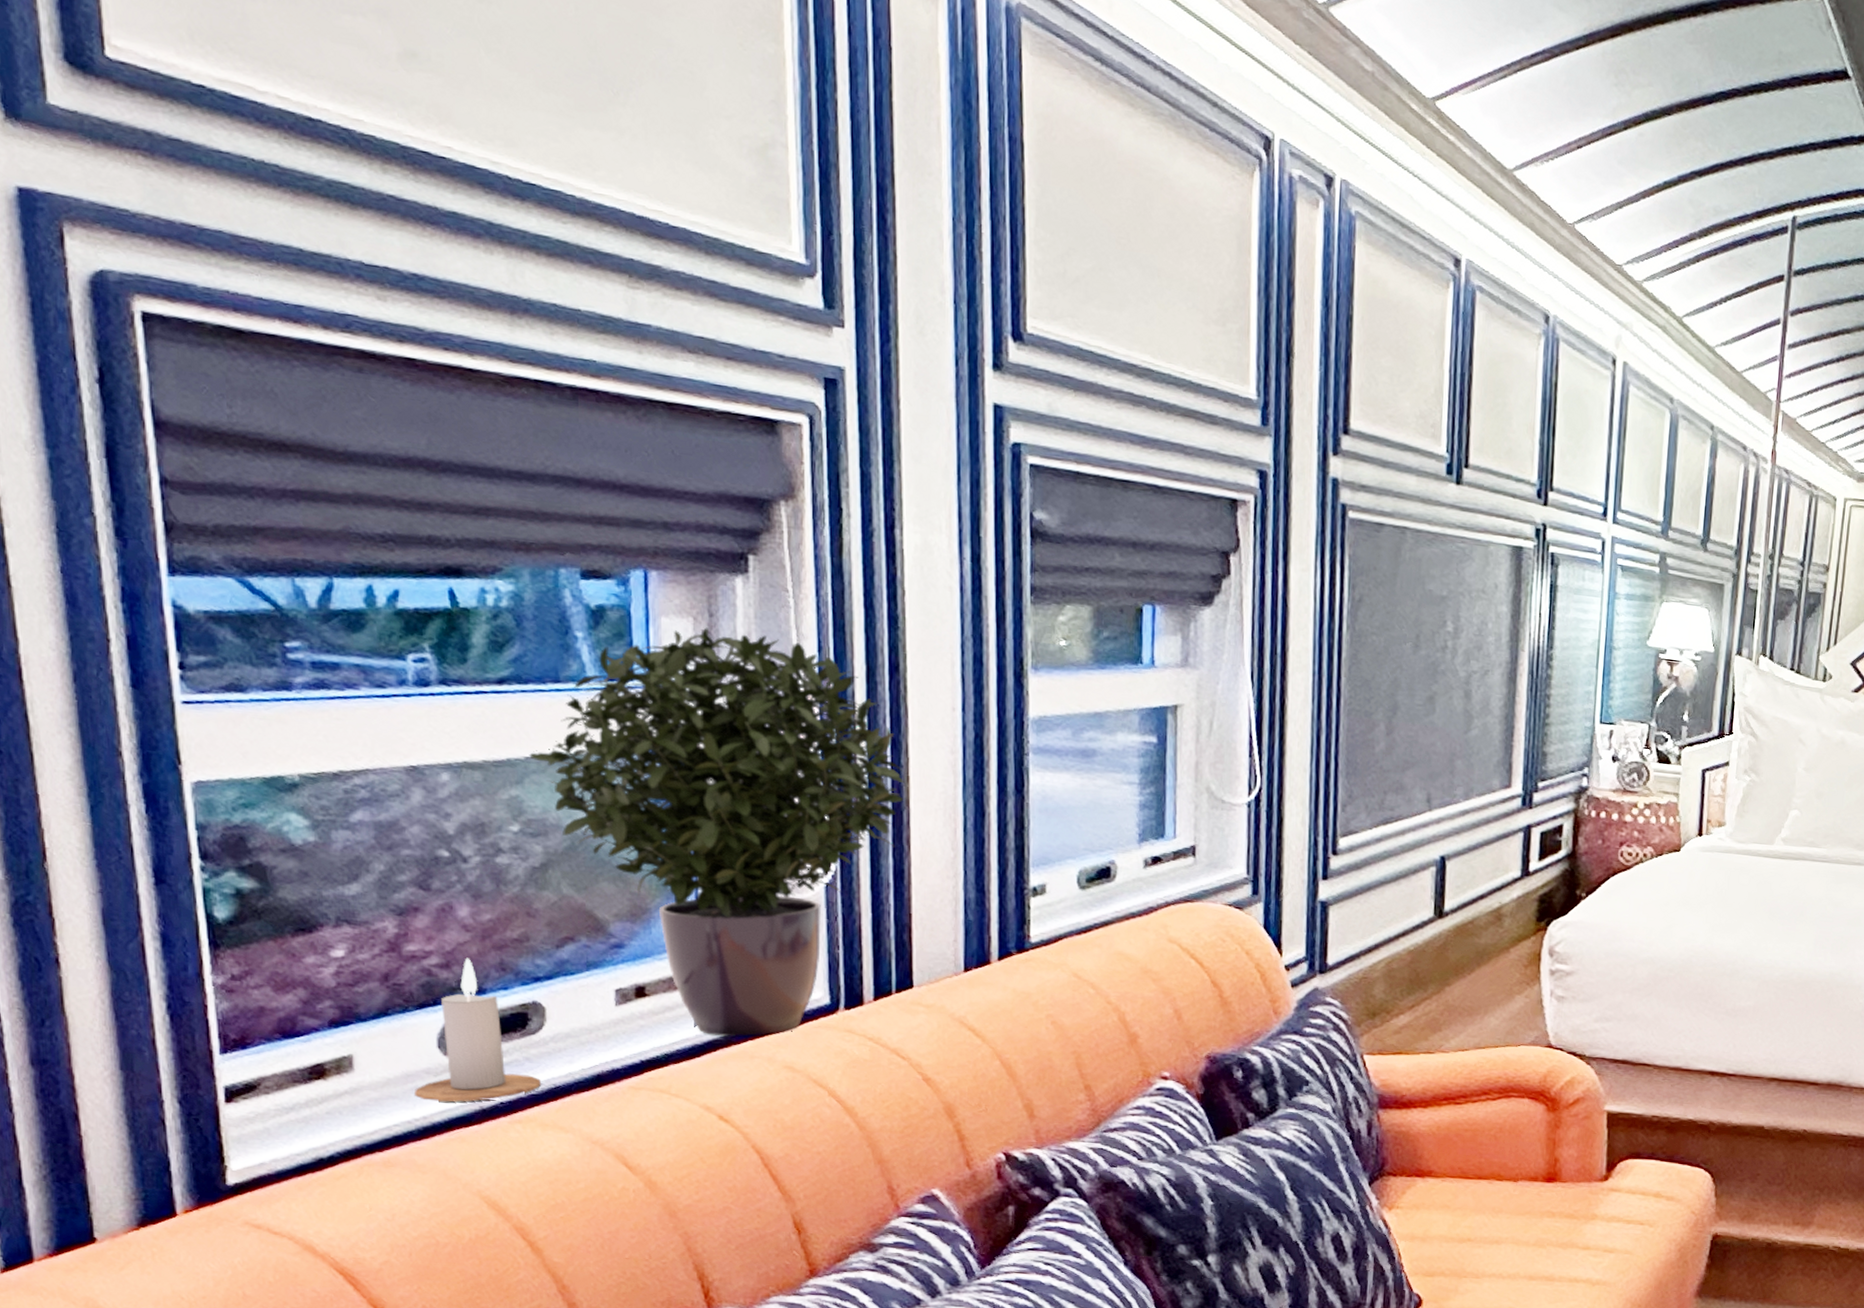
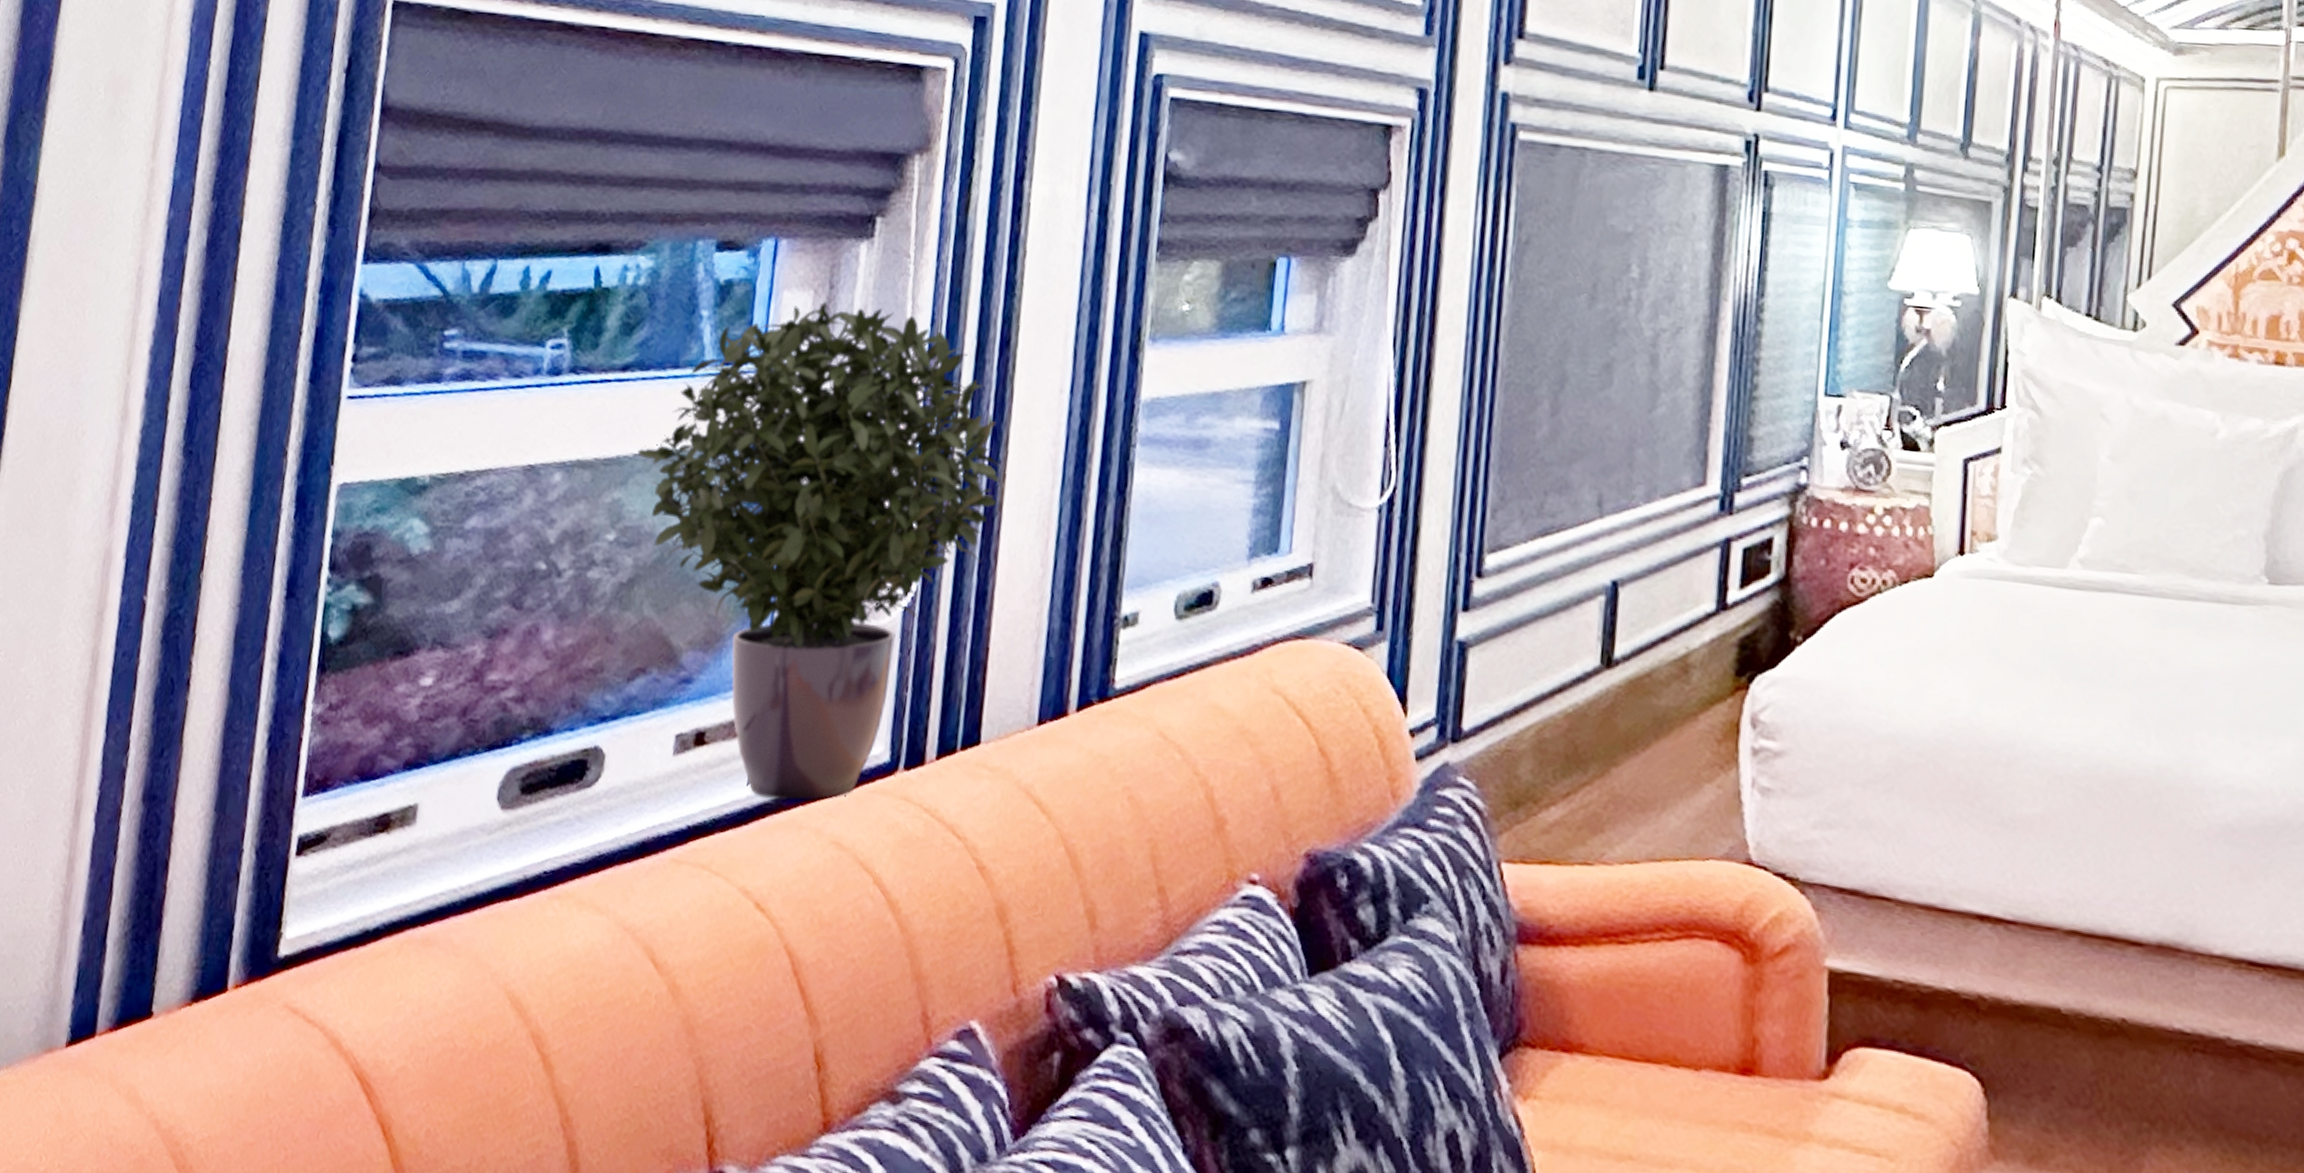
candle: present [413,957,541,1102] -> none [465,690,587,869]

